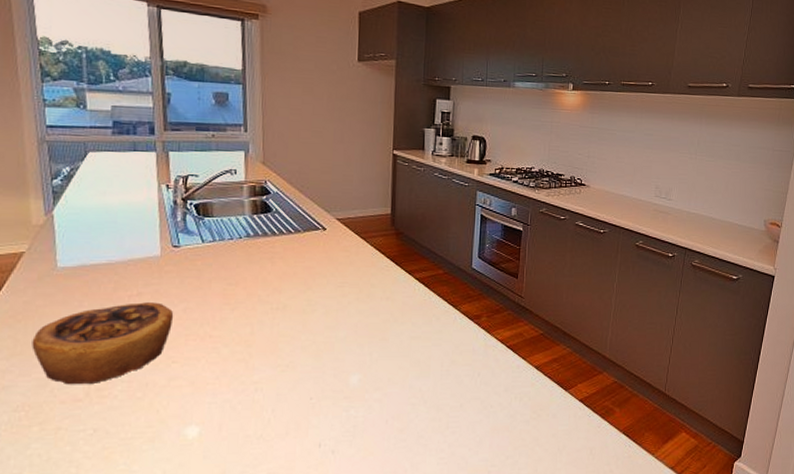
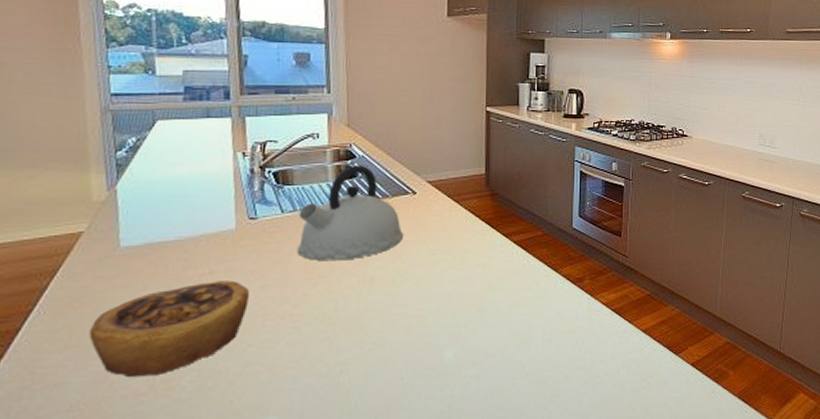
kettle: none [216,200,313,289] -> present [297,165,403,262]

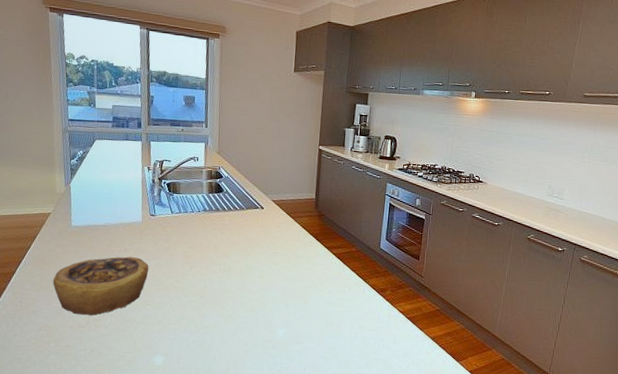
kettle: present [297,165,403,262] -> none [180,183,253,253]

